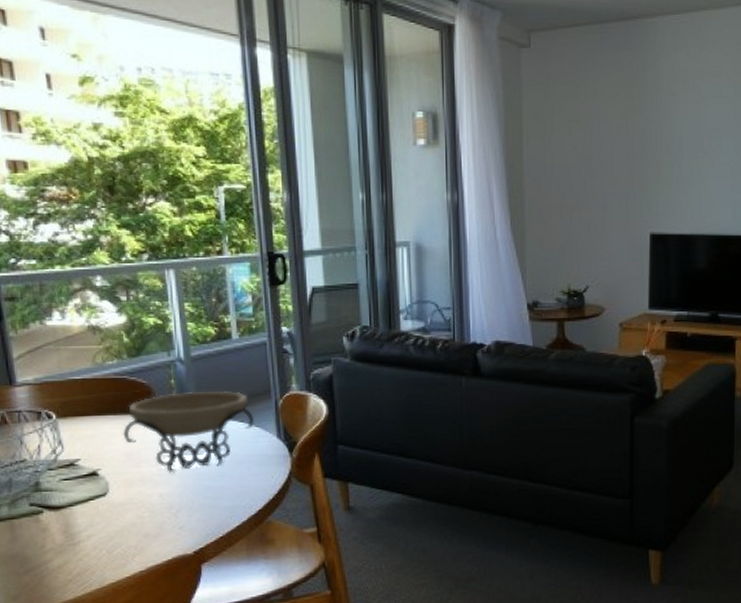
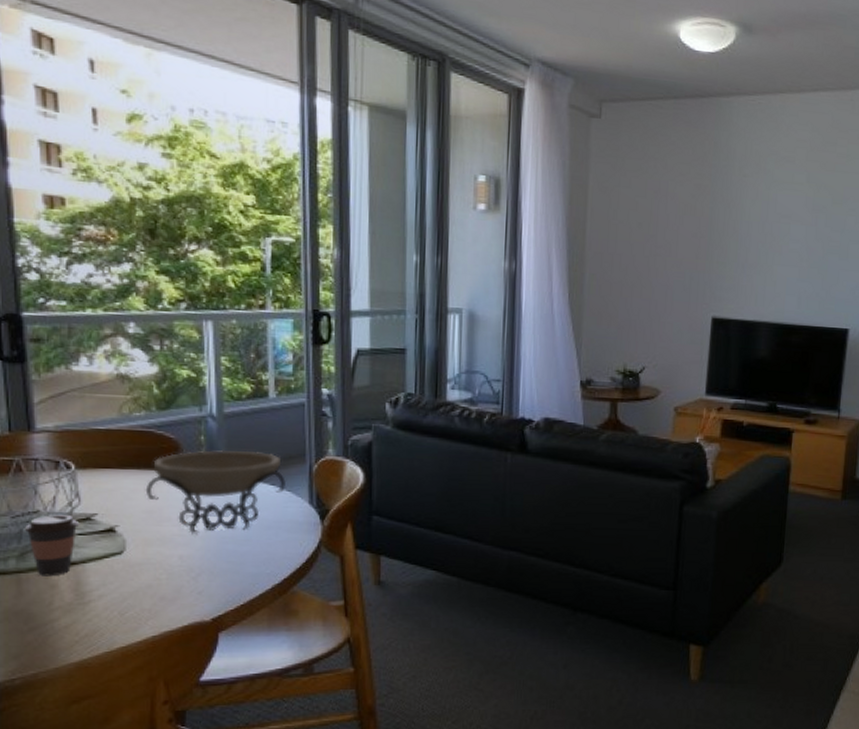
coffee cup: none [13,462,65,521] -> present [24,515,80,577]

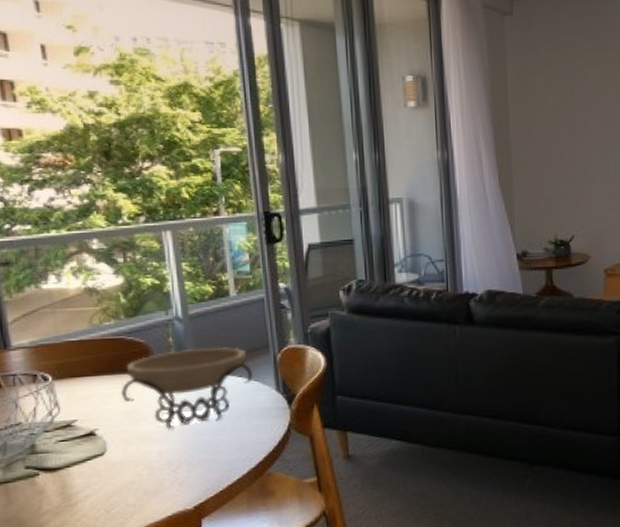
coffee cup: present [24,515,80,577] -> none [8,424,61,484]

